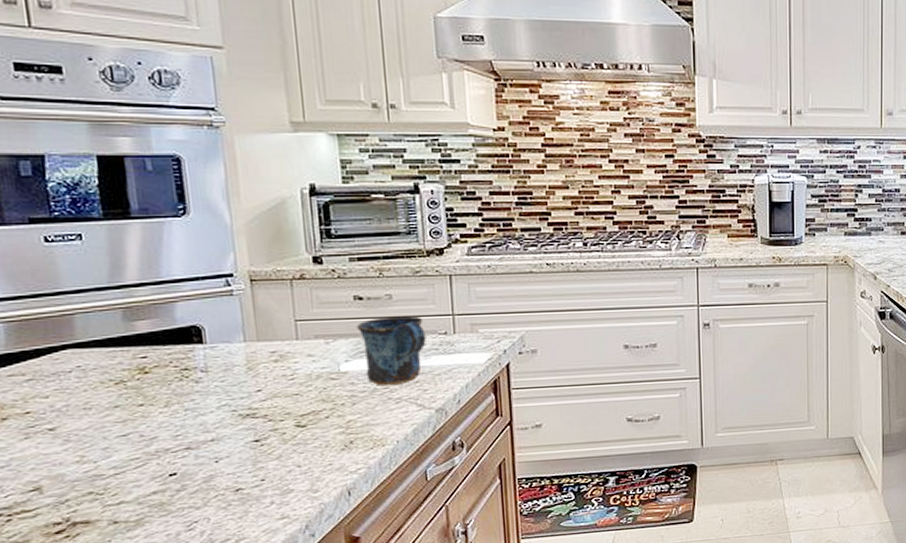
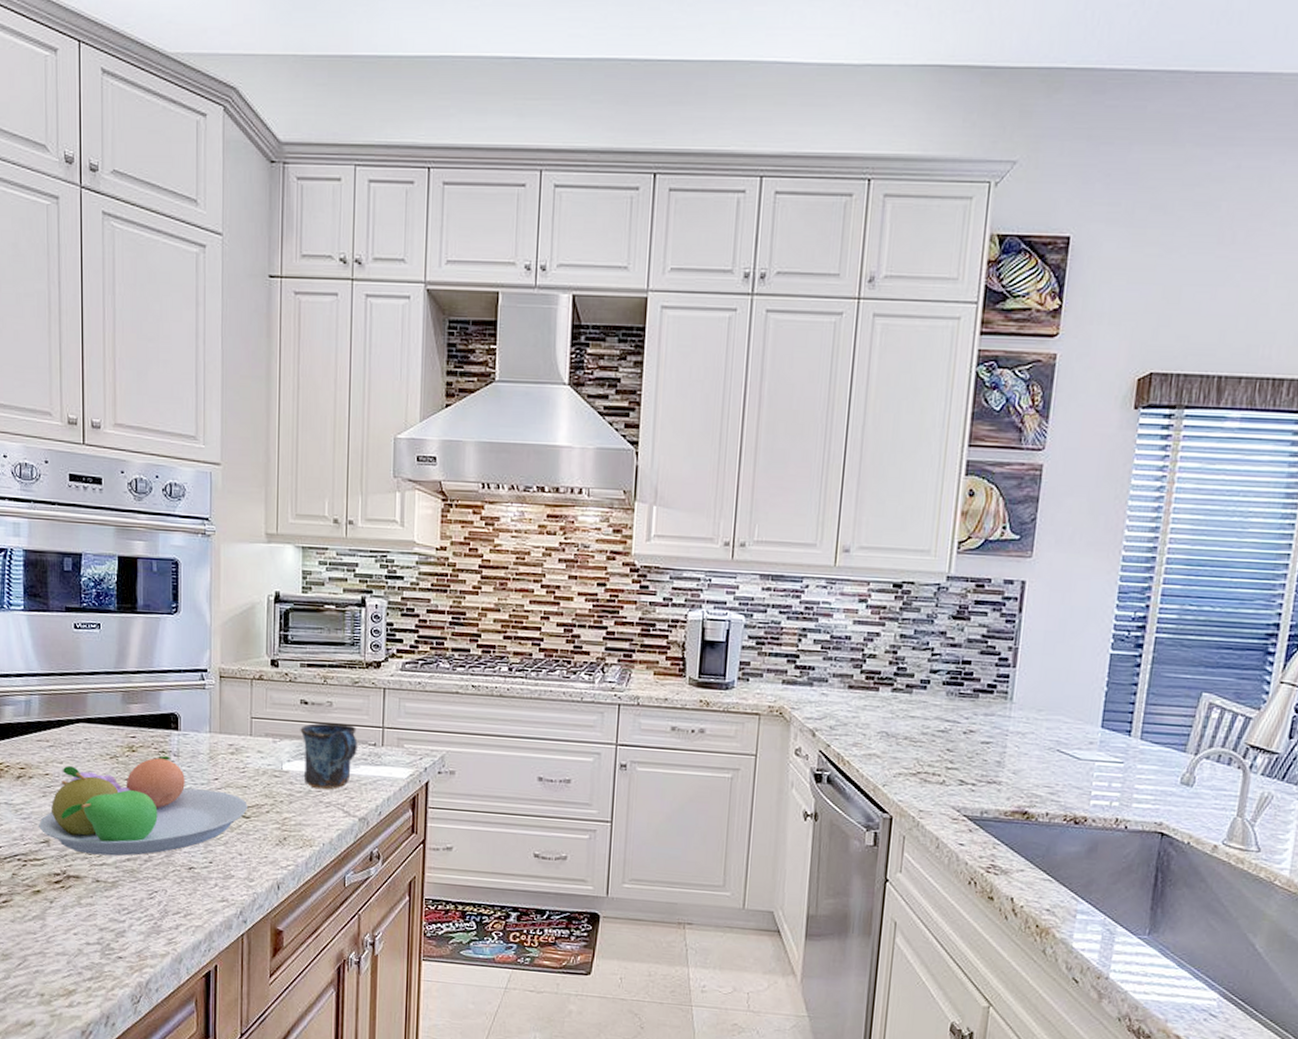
fruit bowl: none [23,373,302,495] -> present [39,756,247,856]

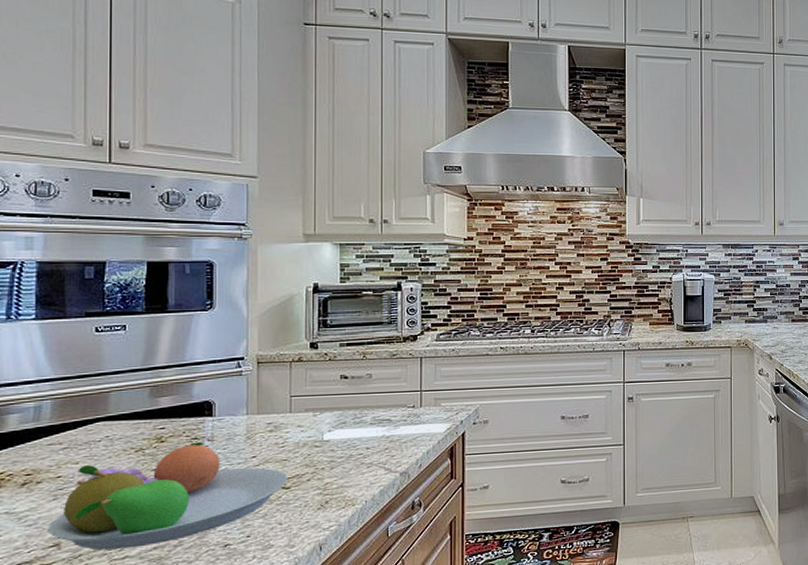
mug: present [300,722,358,790] -> none [340,392,397,453]

